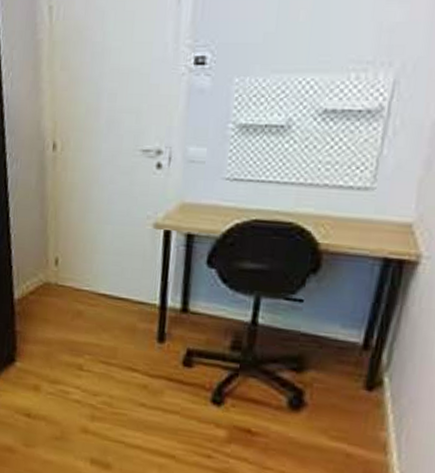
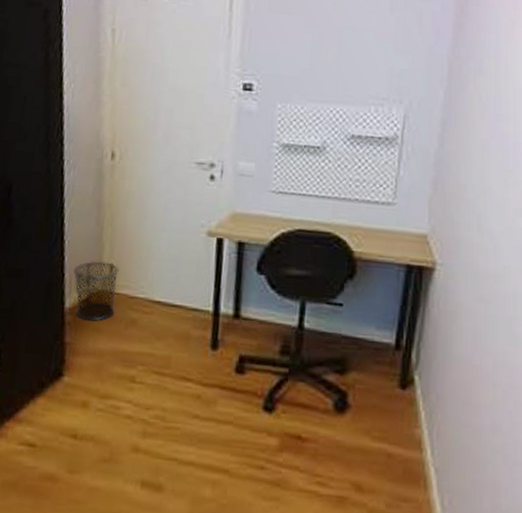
waste bin: none [20,254,64,313] -> present [73,261,119,322]

